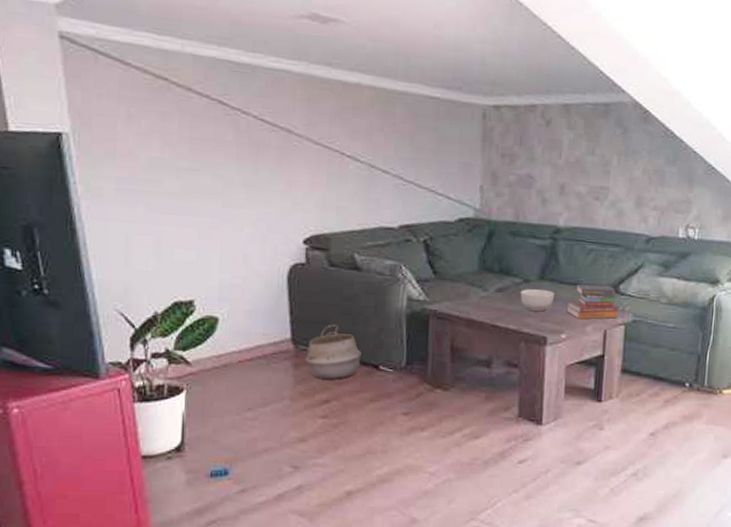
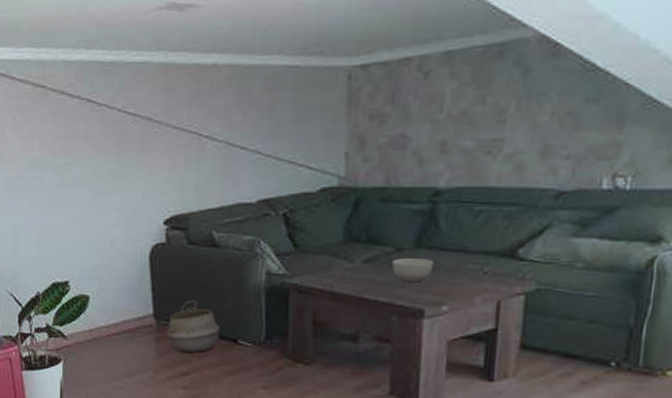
books: present [566,284,619,319] -> none [449,250,518,290]

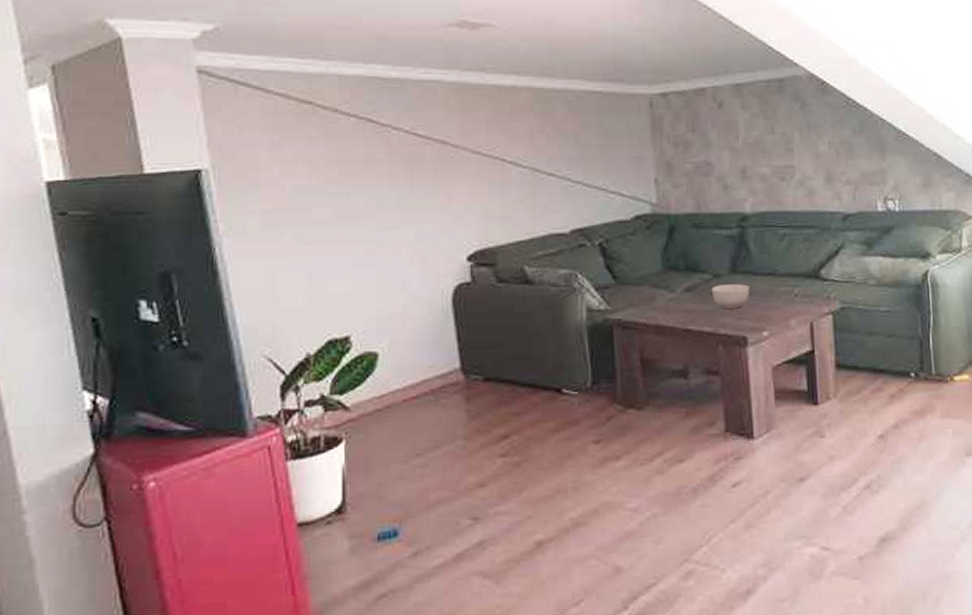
woven basket: present [166,300,220,353] -> none [477,346,541,411]

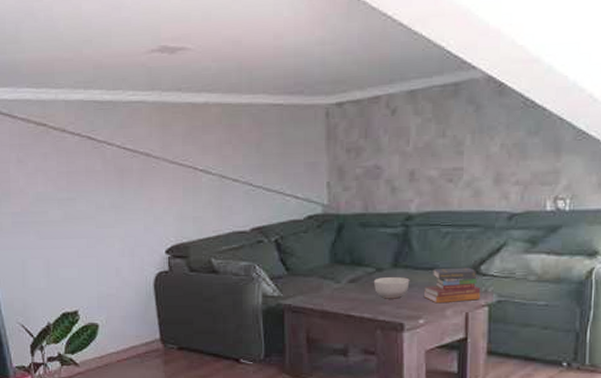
books: none [765,272,824,313] -> present [423,267,481,304]

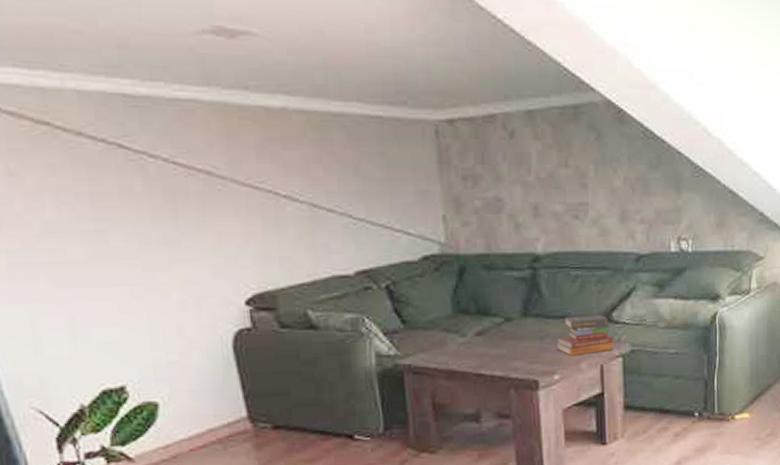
bowl: present [373,276,410,299] -> none [502,326,542,353]

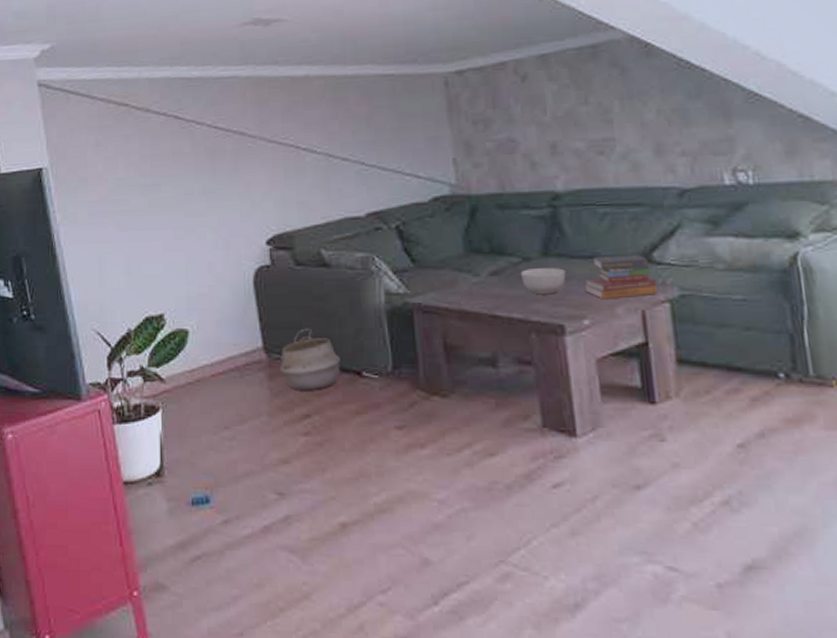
woven basket: none [267,394,332,458] -> present [279,328,341,390]
bowl: none [502,326,542,353] -> present [520,267,566,295]

